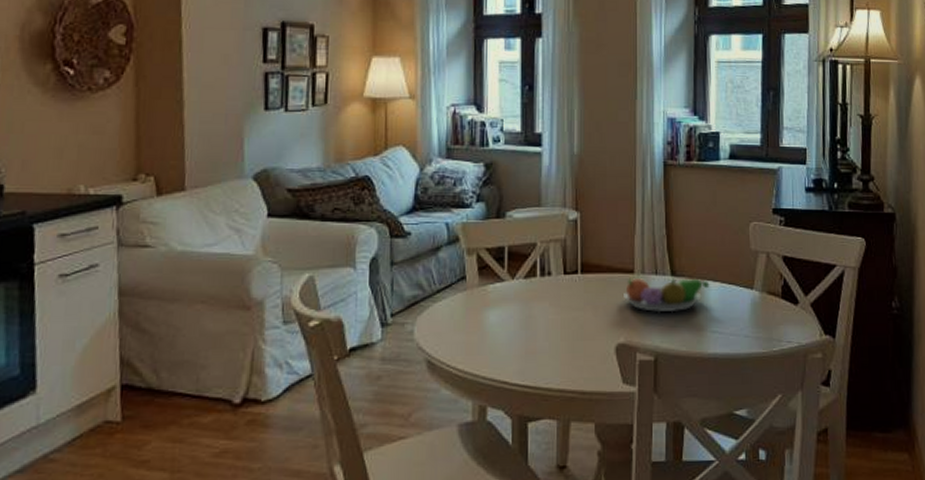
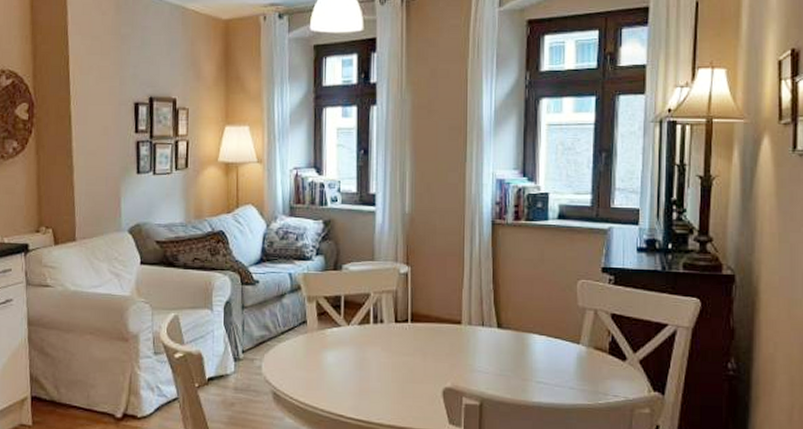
fruit bowl: present [624,278,710,313] -> none [451,329,536,362]

